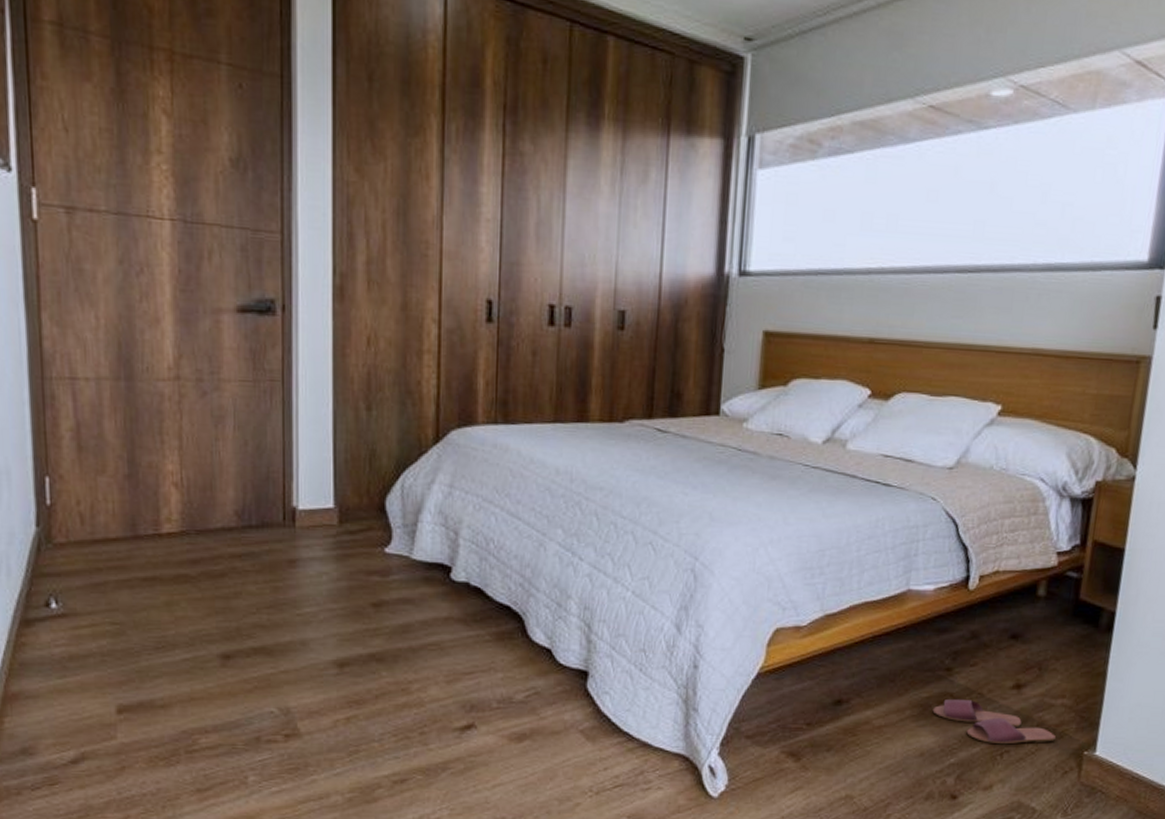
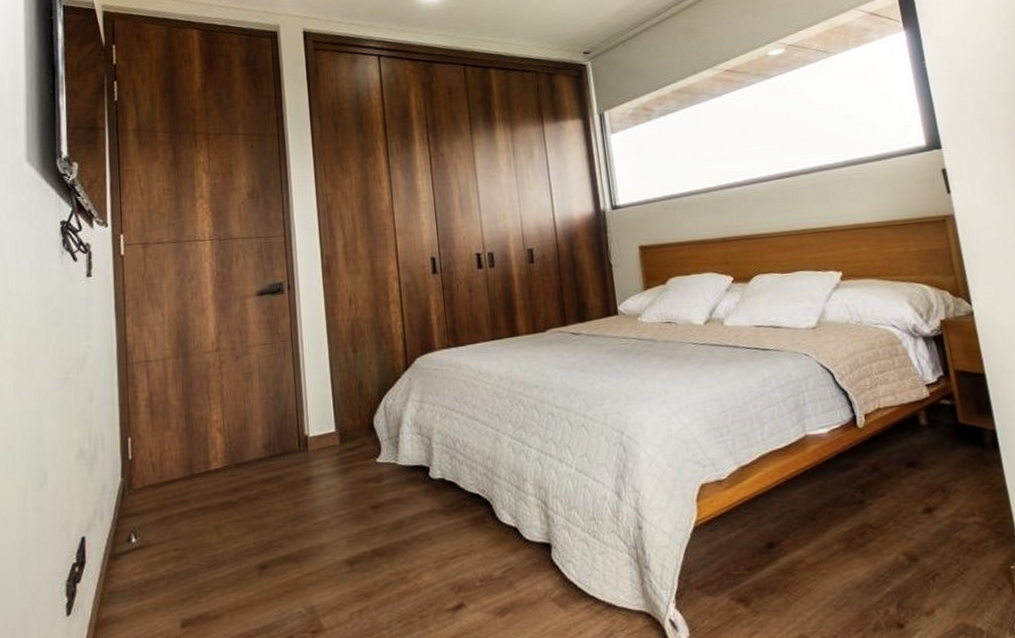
slippers: present [932,698,1056,745] -> none [856,528,979,568]

